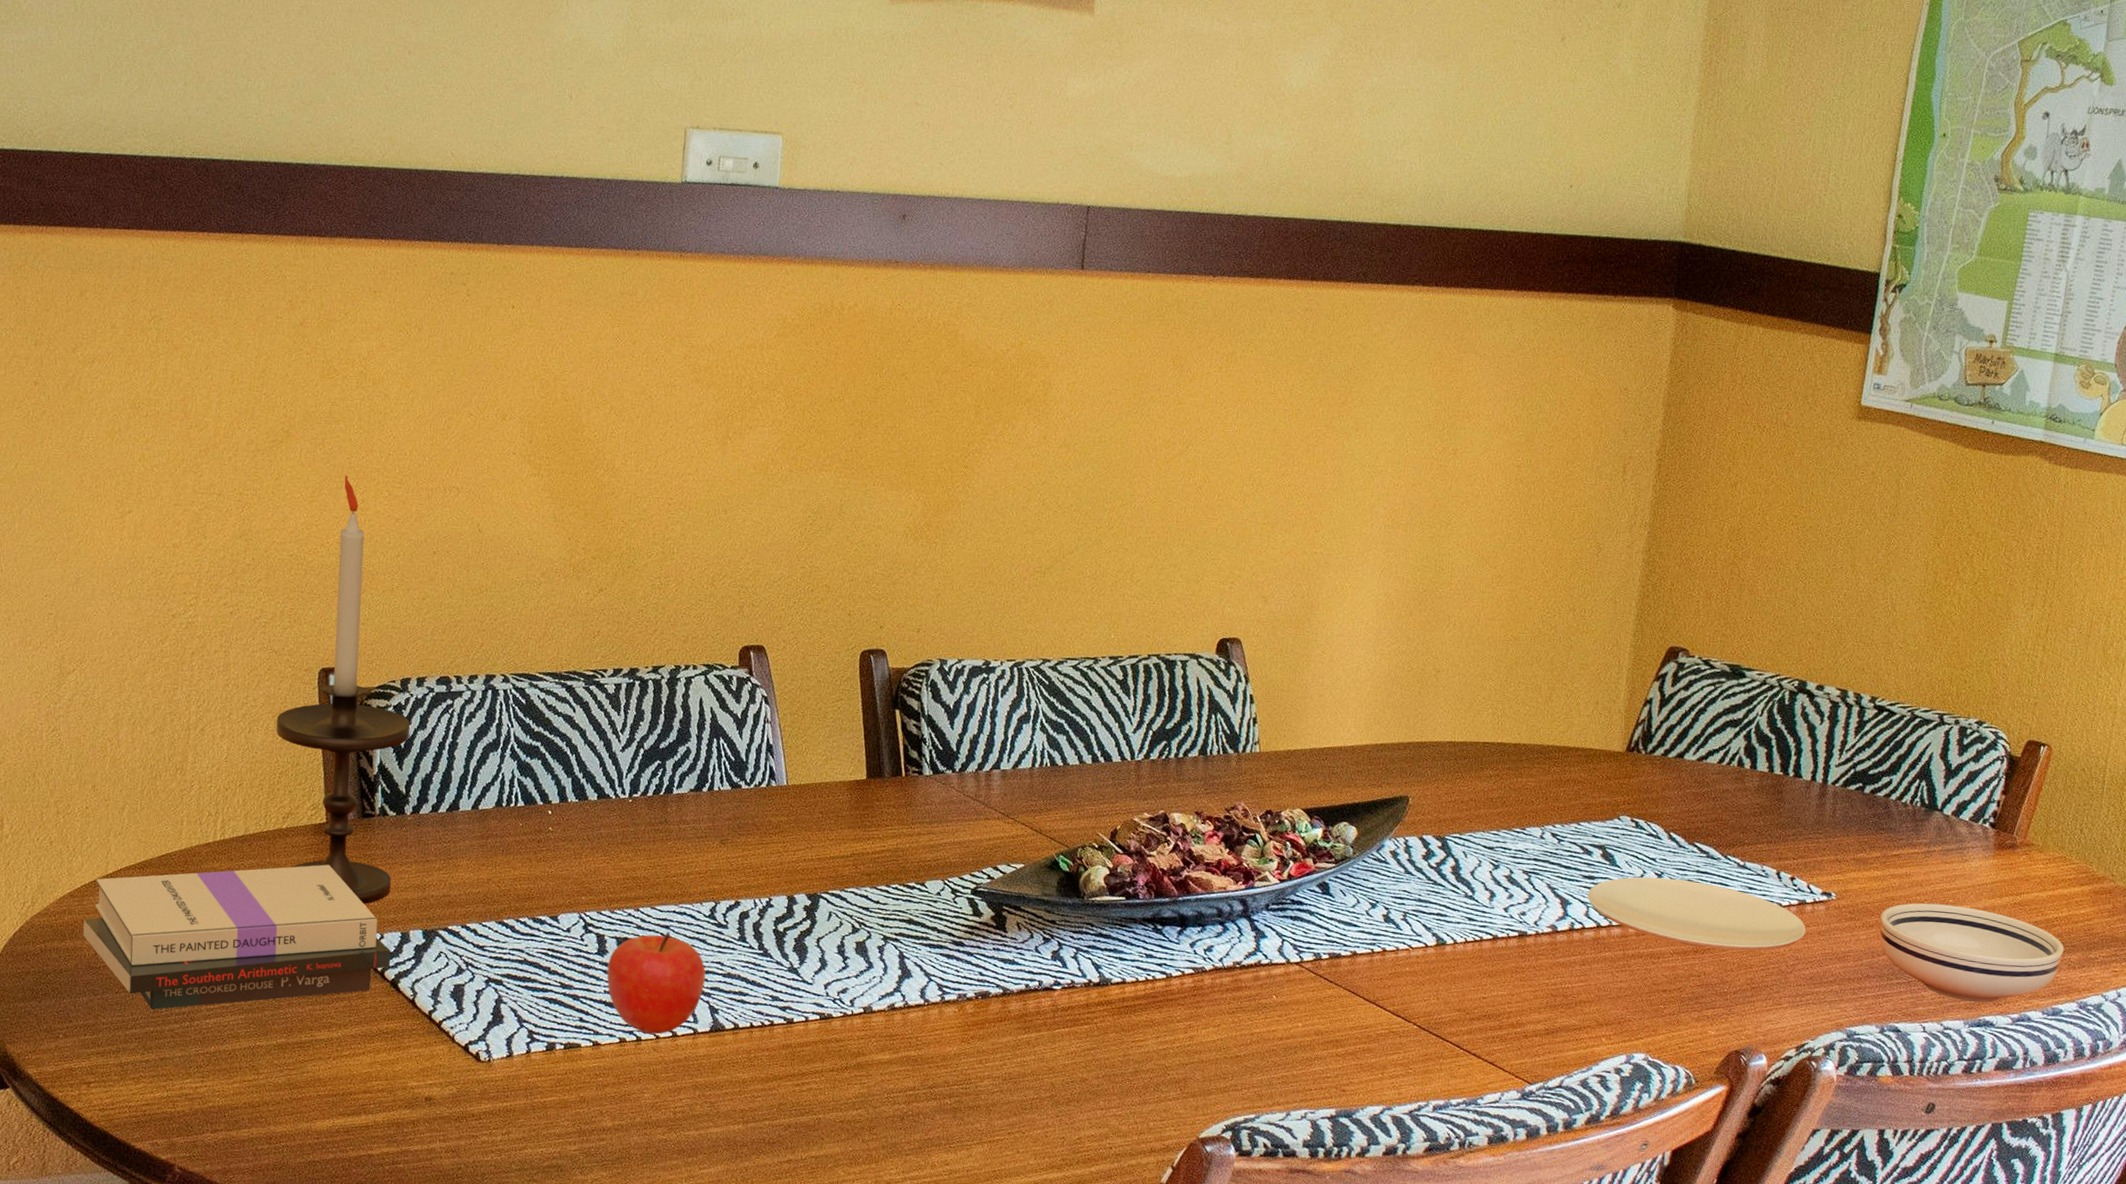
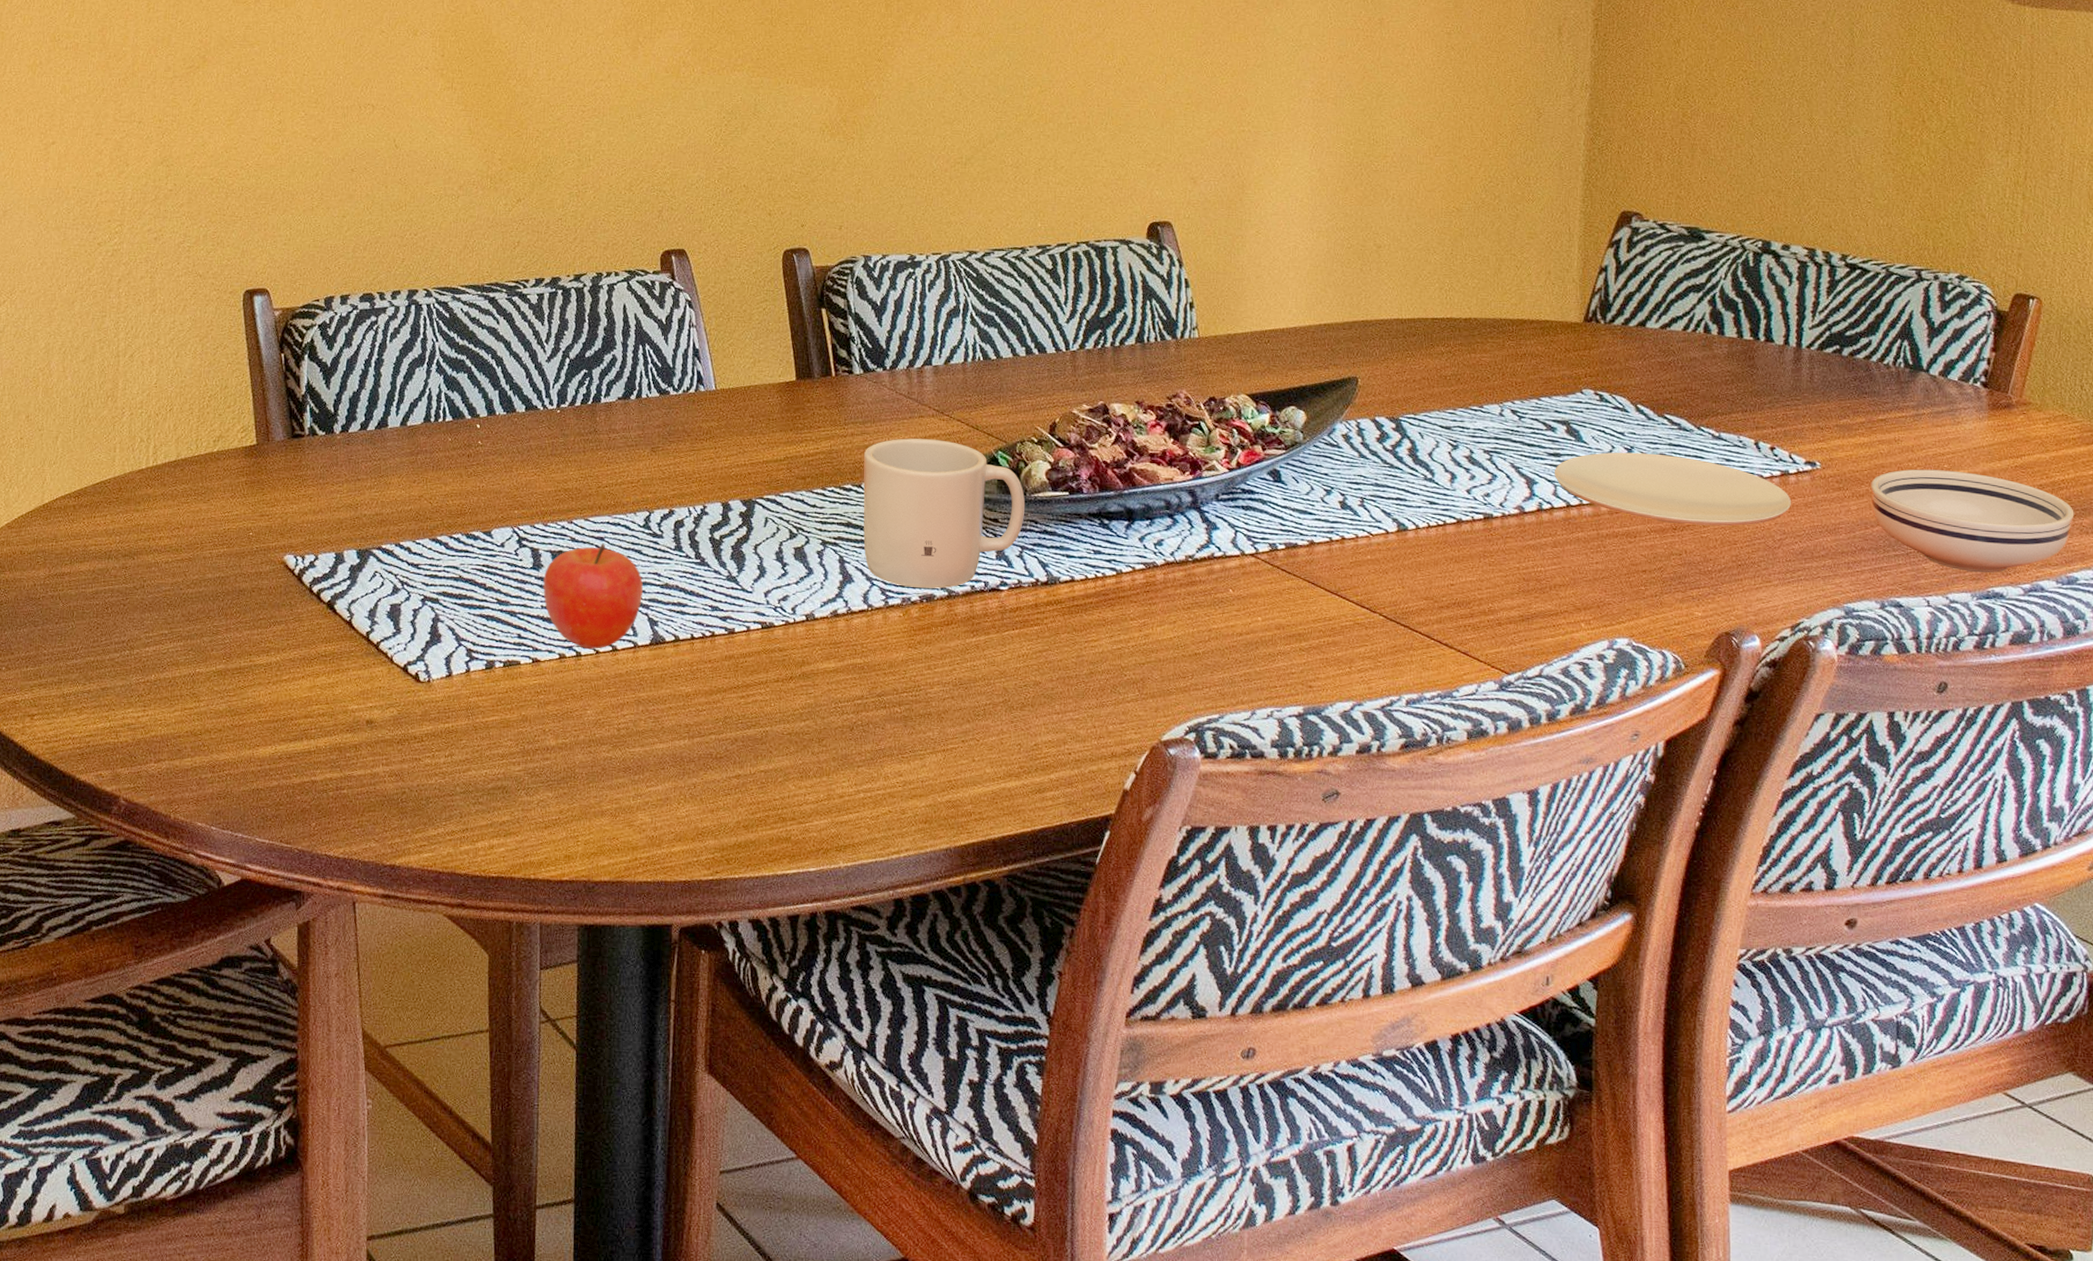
books: present [83,864,391,1010] -> none [21,487,326,639]
candlestick: present [276,475,410,904] -> none [203,97,336,526]
mug: none [924,839,1083,986] -> present [863,438,1026,589]

